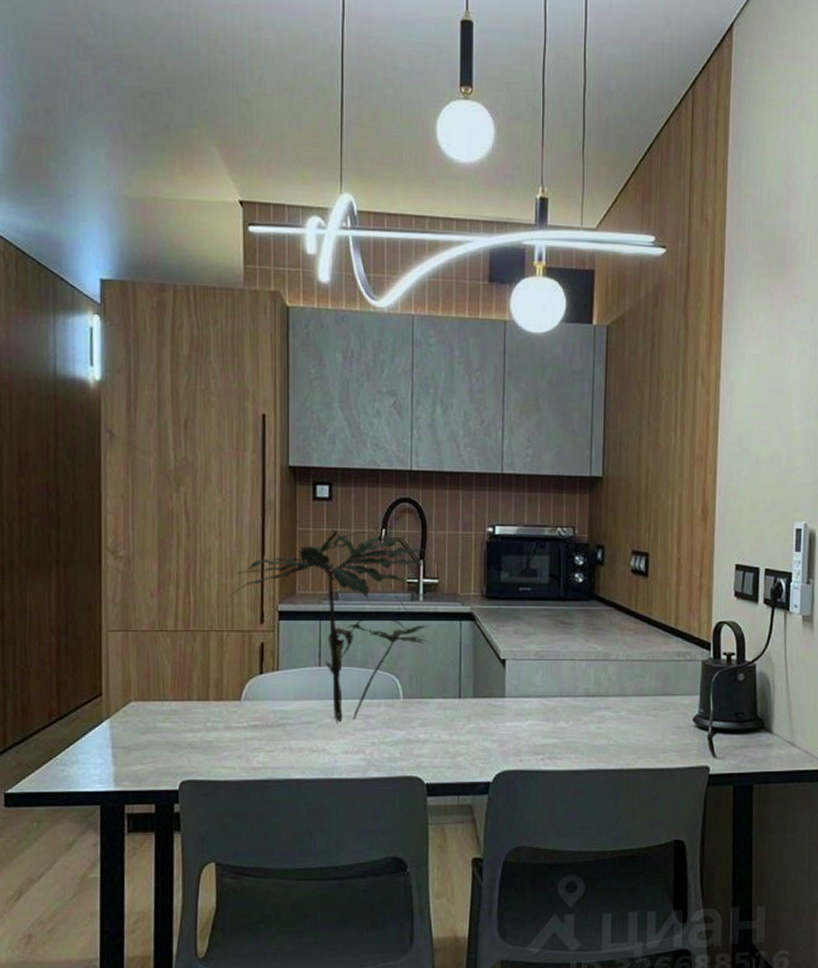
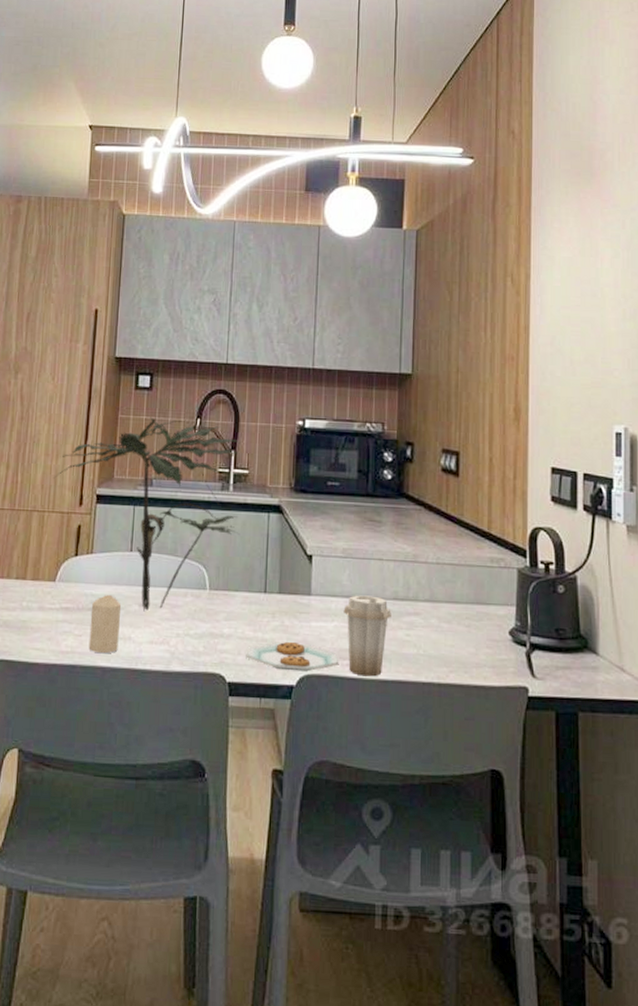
candle: none [281,709,312,766] -> present [88,594,121,653]
plate: none [442,694,583,769] -> present [246,595,391,677]

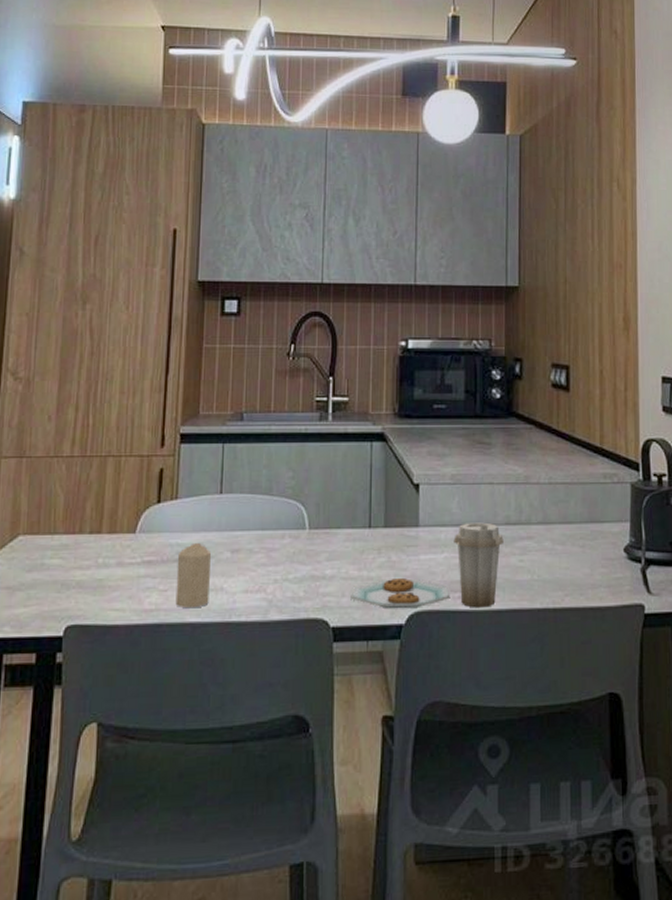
plant: present [53,417,241,612] -> none [130,345,340,559]

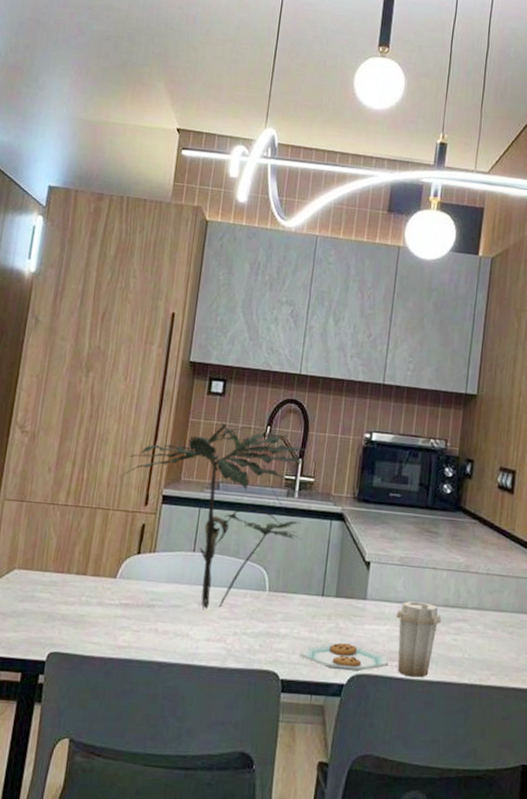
plant: none [130,345,340,559] -> present [120,422,308,610]
candle: present [175,542,211,607] -> none [146,592,181,649]

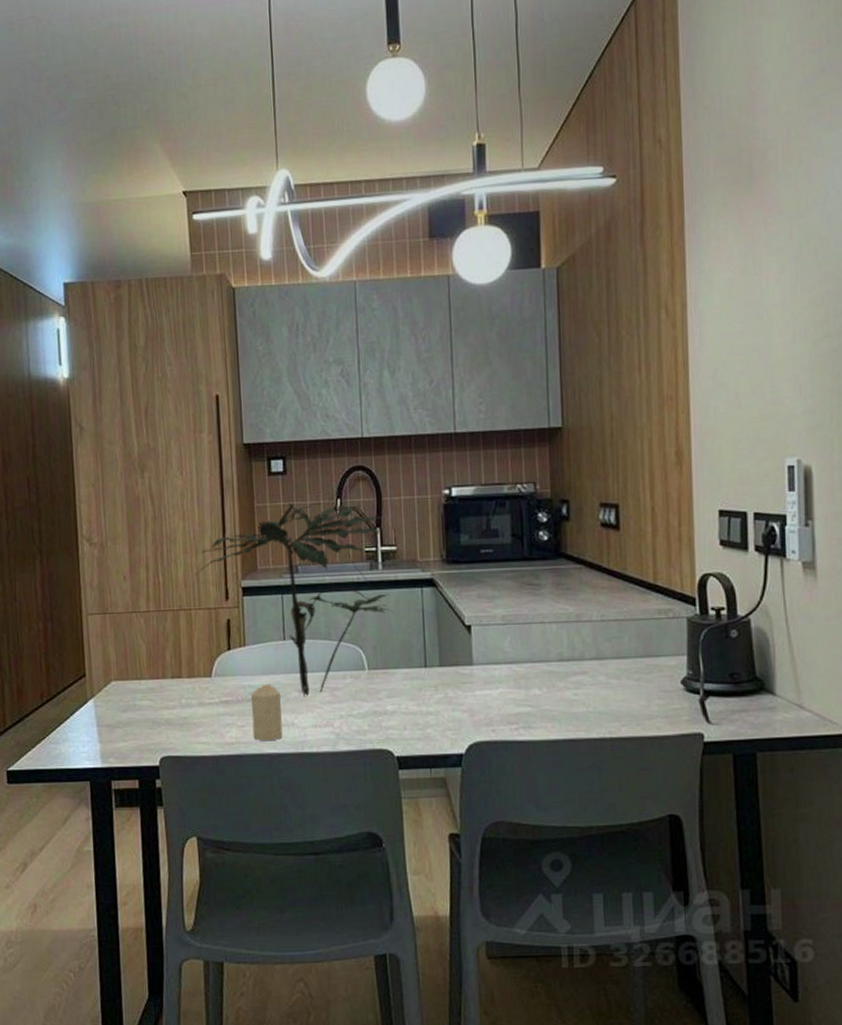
candle: none [146,592,181,649] -> present [251,684,283,741]
plate: present [300,601,441,678] -> none [412,659,558,740]

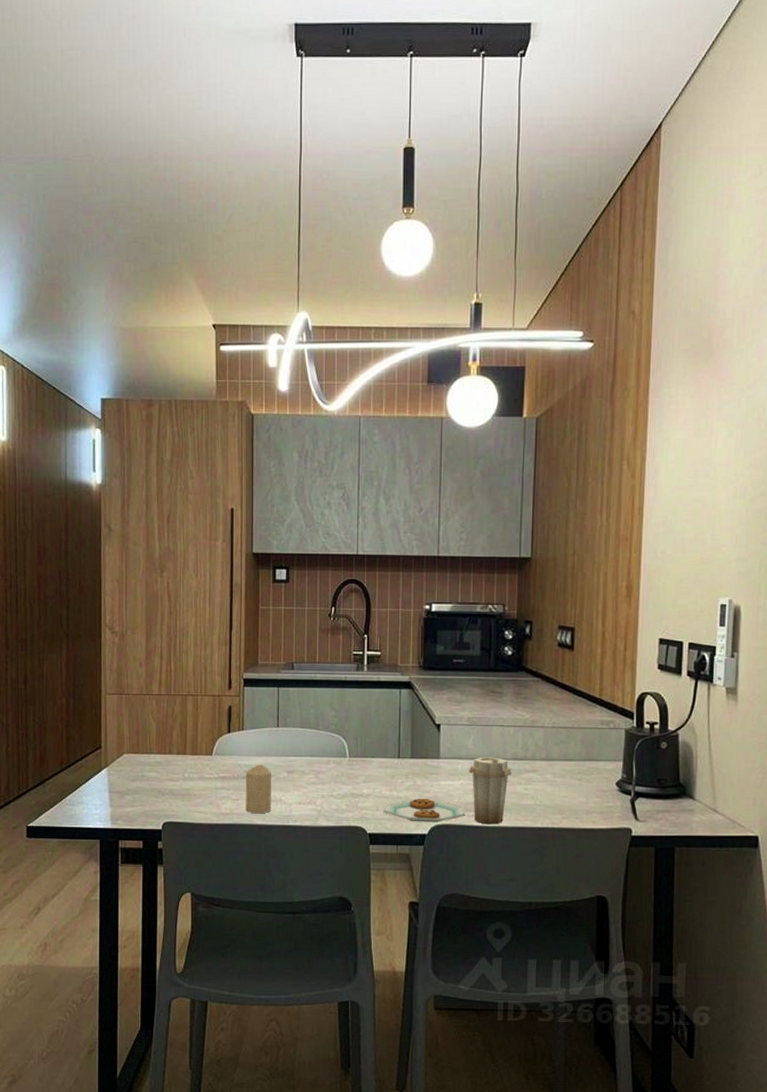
plant: present [196,502,393,697] -> none [204,607,374,778]
plate: none [412,659,558,740] -> present [383,757,512,825]

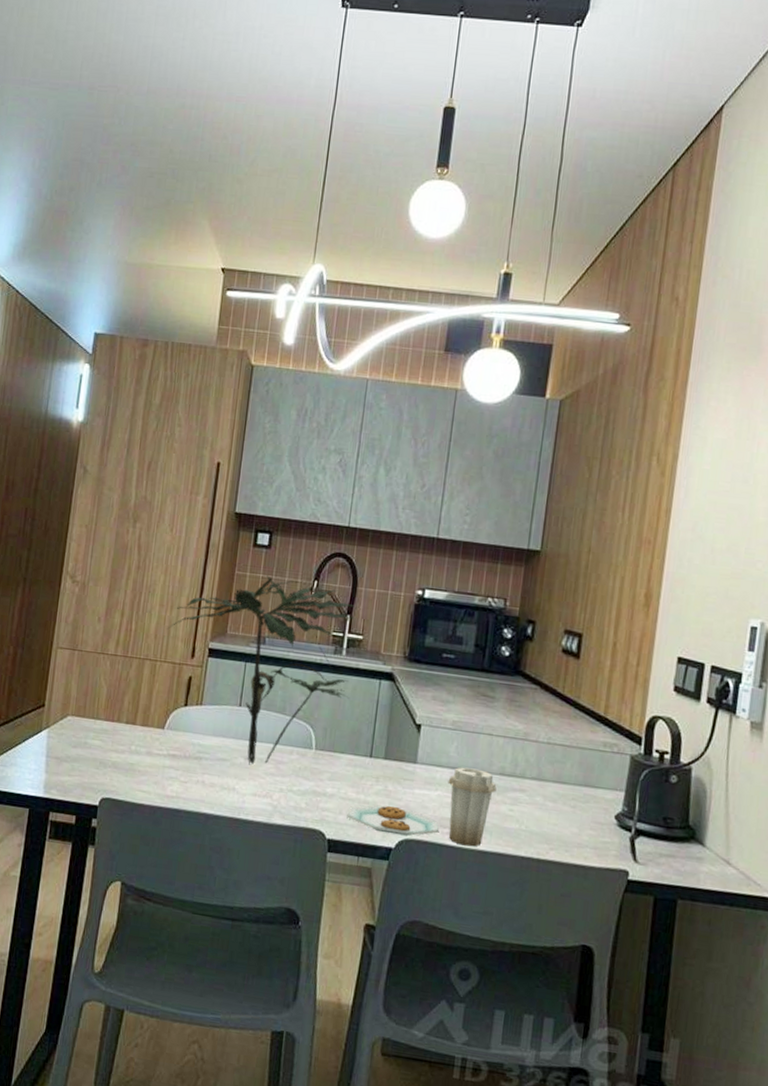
plant: none [204,607,374,778] -> present [167,575,357,765]
candle: present [245,764,271,813] -> none [193,745,227,801]

